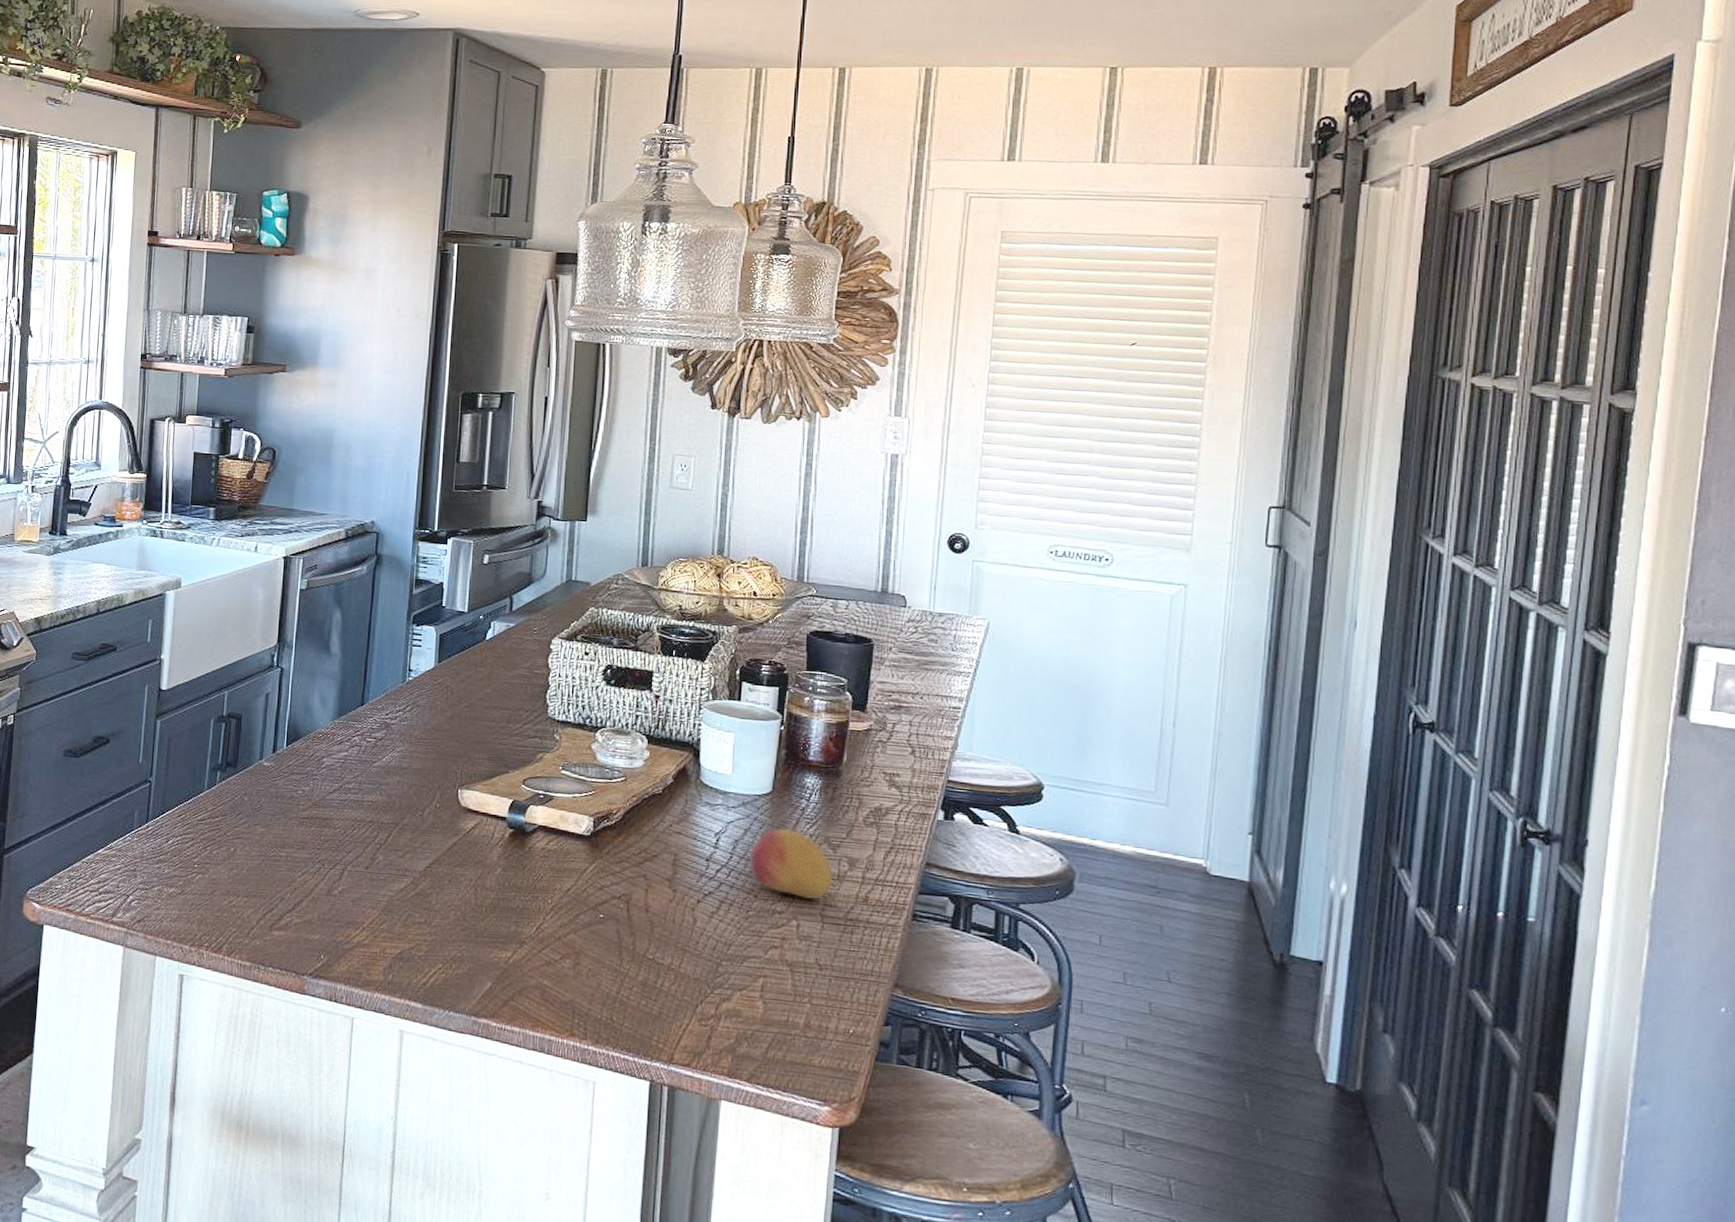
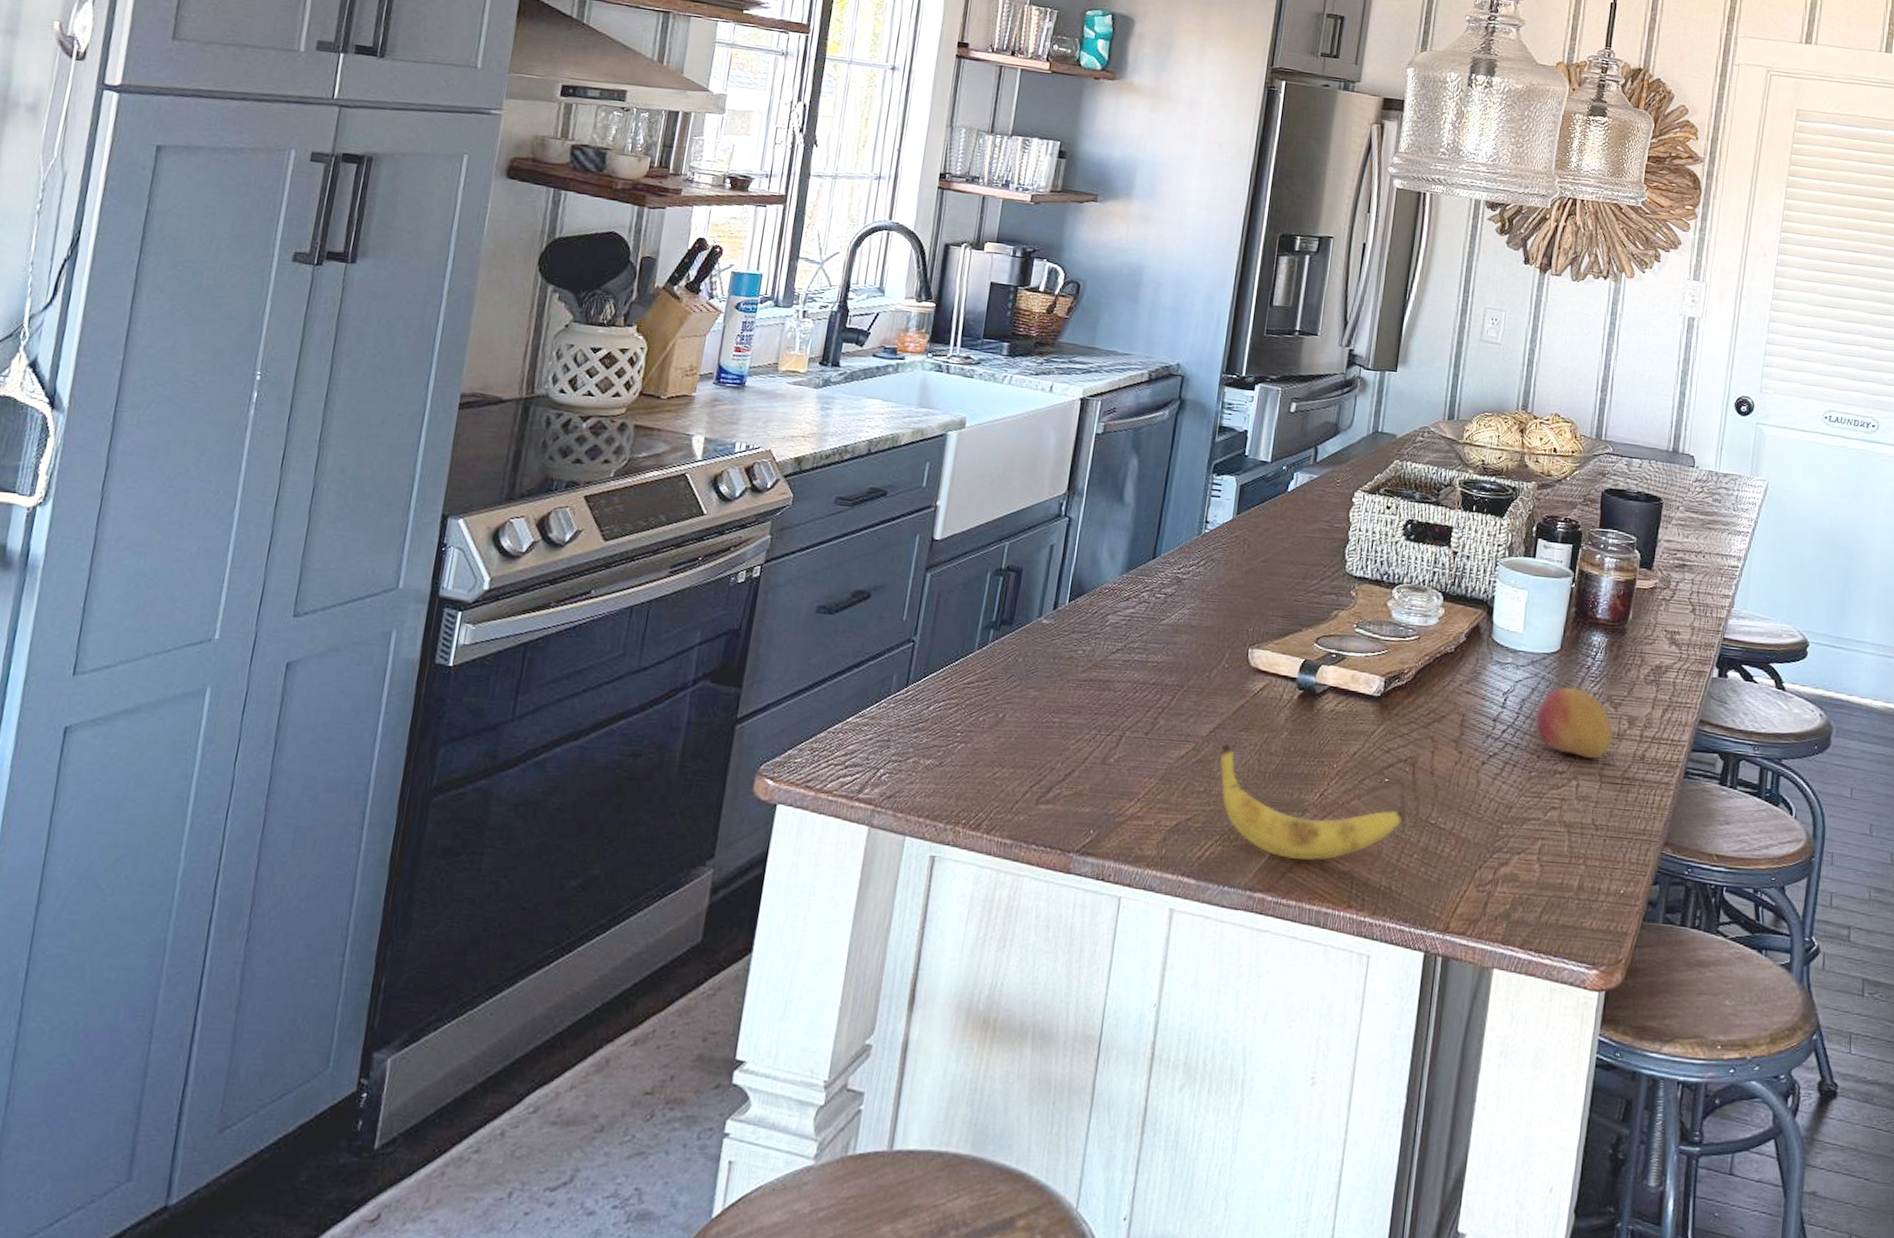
banana: none [438,879,621,990] -> present [1220,744,1404,860]

